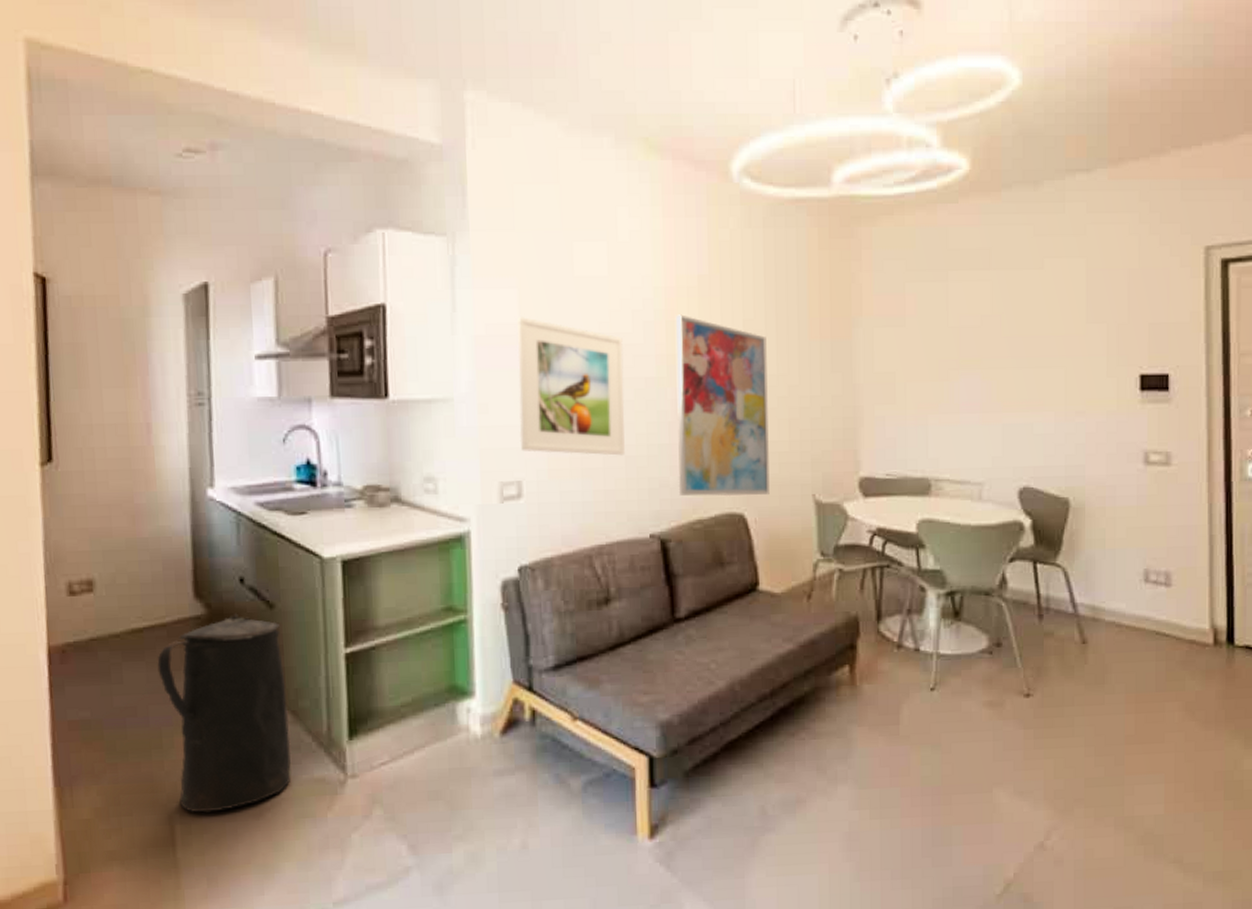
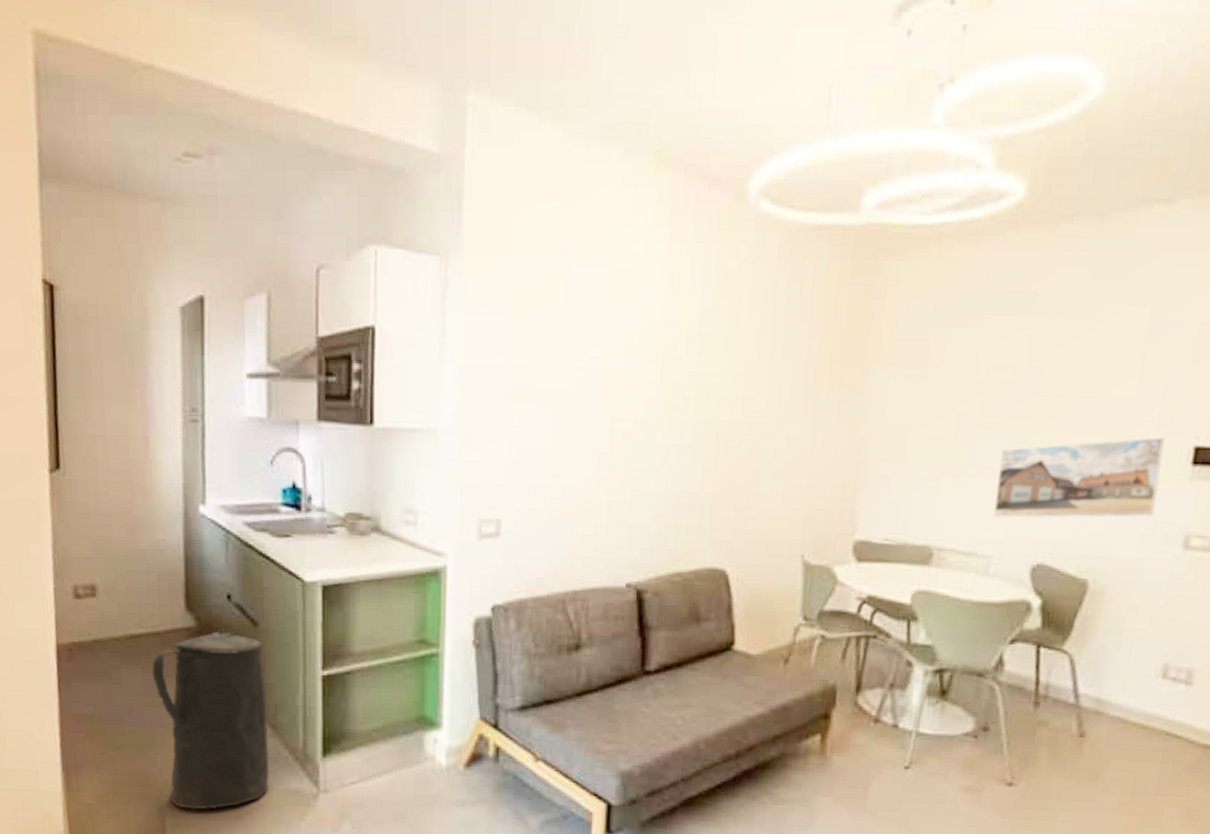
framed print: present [516,317,625,456] -> none [501,347,615,500]
wall art: present [675,314,770,496] -> none [660,351,769,553]
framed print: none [978,368,1117,448] -> present [993,437,1165,519]

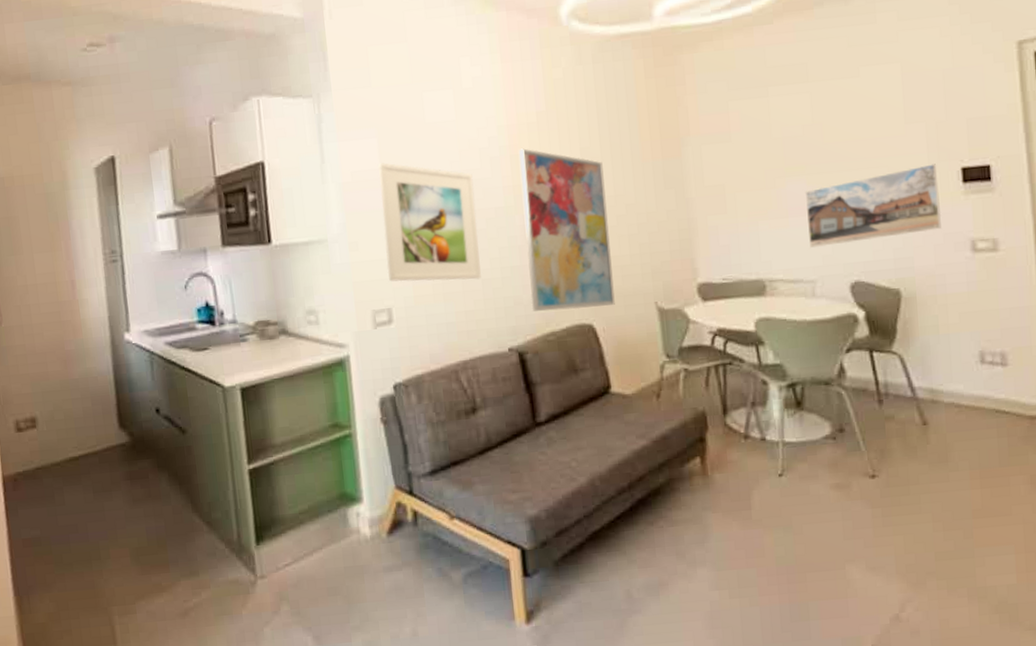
trash can: present [152,628,270,810] -> none [92,439,210,614]
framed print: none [501,347,615,500] -> present [377,163,481,282]
wall art: none [660,351,769,553] -> present [518,148,615,312]

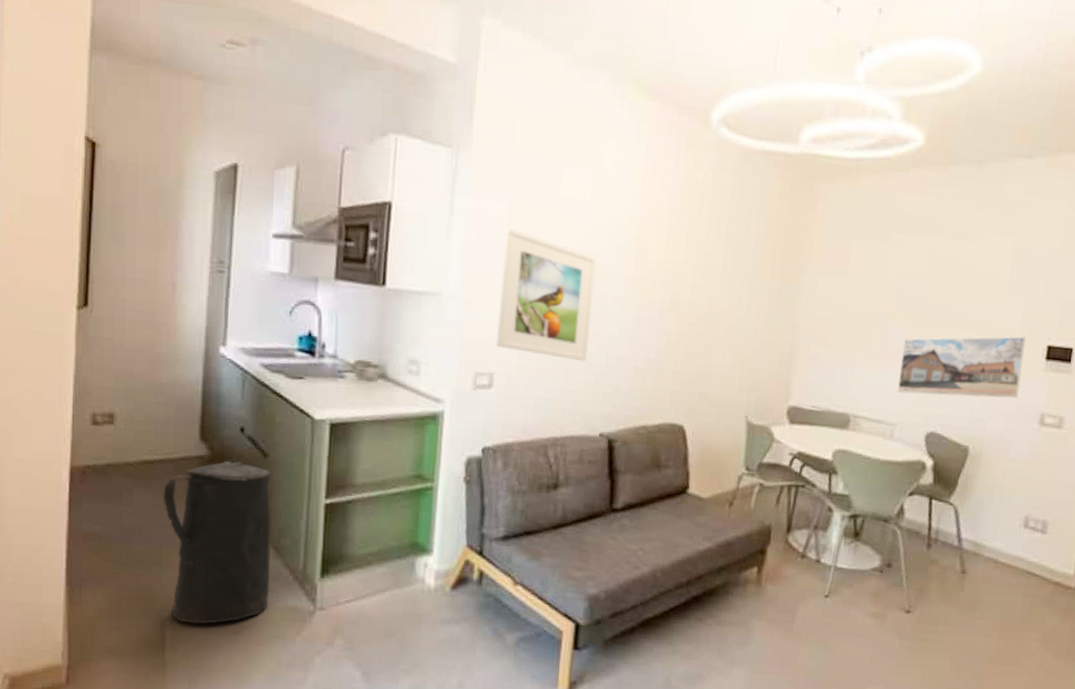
trash can: none [92,439,210,614] -> present [163,457,271,624]
wall art: present [518,148,615,312] -> none [629,243,723,412]

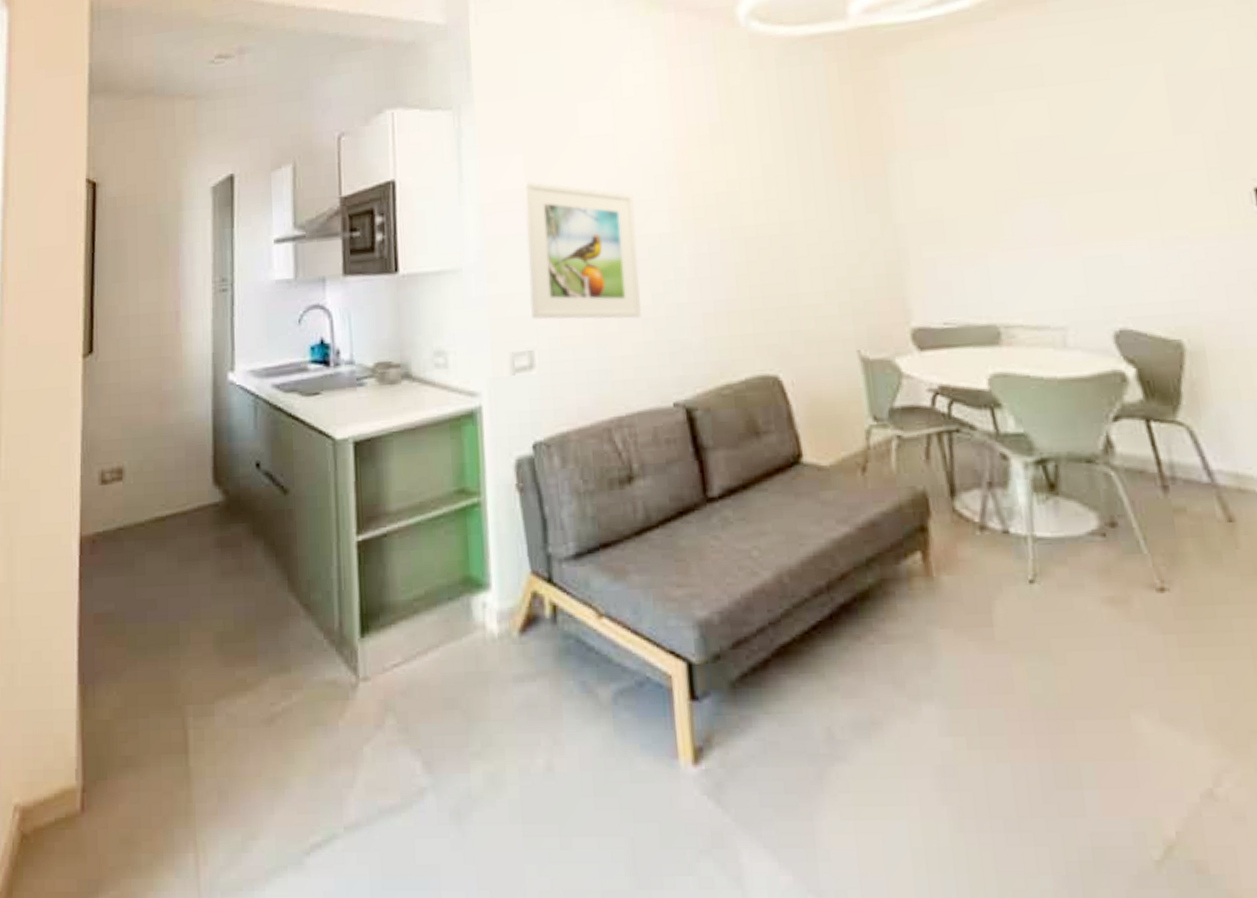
trash can: present [163,457,271,624] -> none [177,499,304,717]
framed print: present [897,336,1026,399] -> none [1046,183,1233,287]

